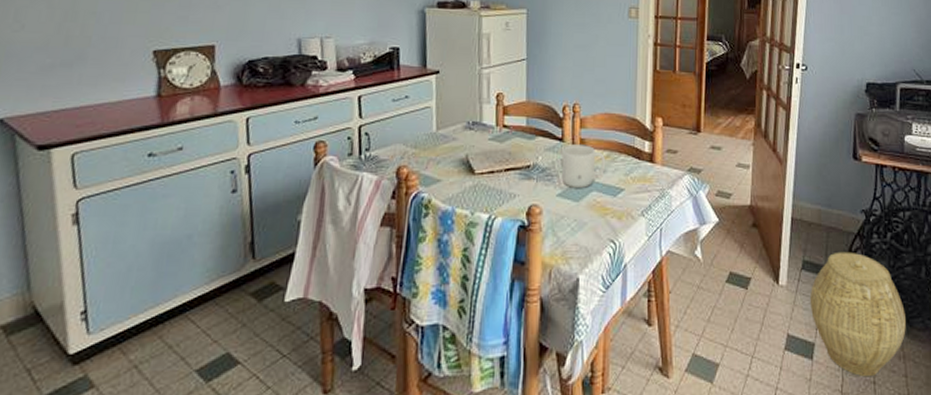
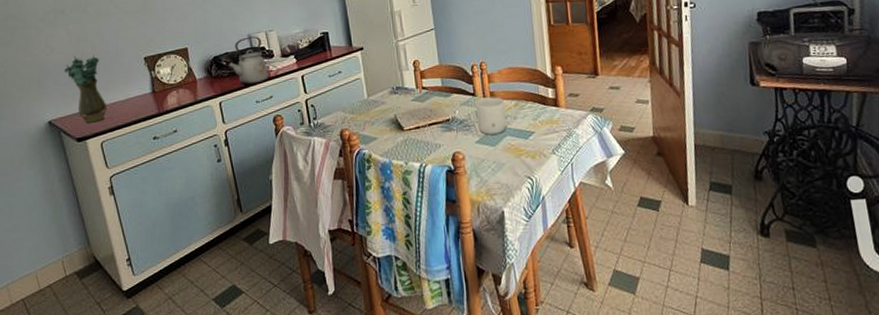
vase: none [35,37,90,127] -> present [64,54,107,123]
kettle: none [264,41,317,101] -> present [227,36,269,86]
woven basket: present [809,251,906,377] -> none [720,171,822,284]

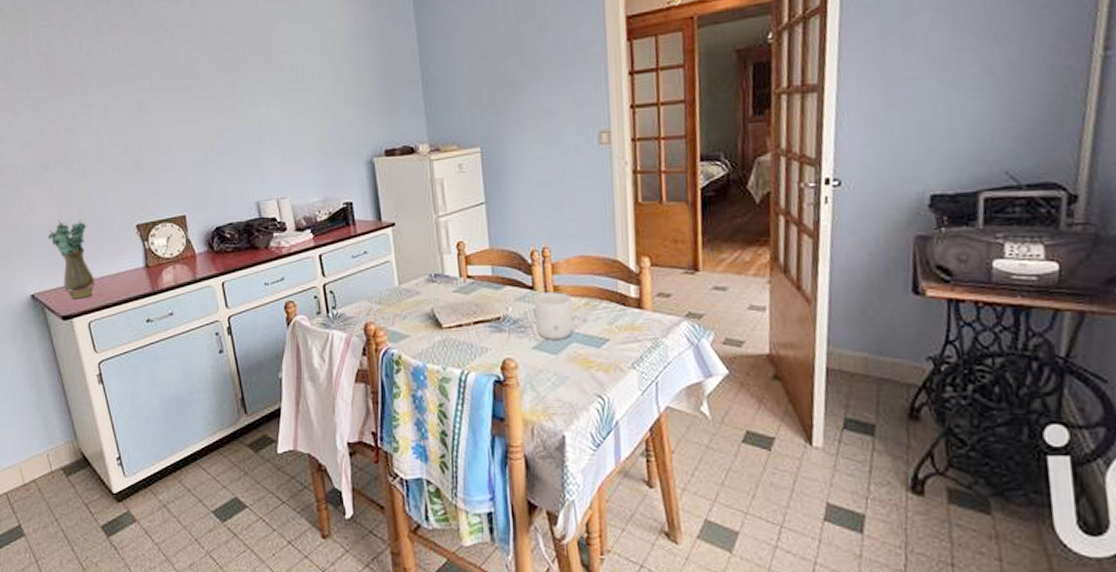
kettle: present [227,36,269,86] -> none [231,204,280,264]

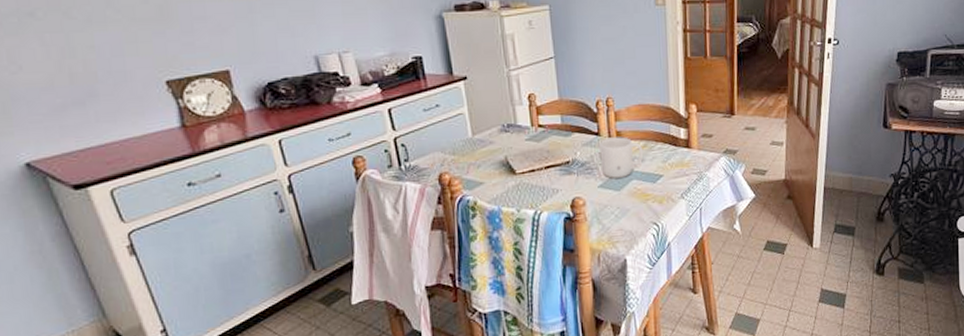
vase: present [47,219,95,299] -> none [42,75,116,166]

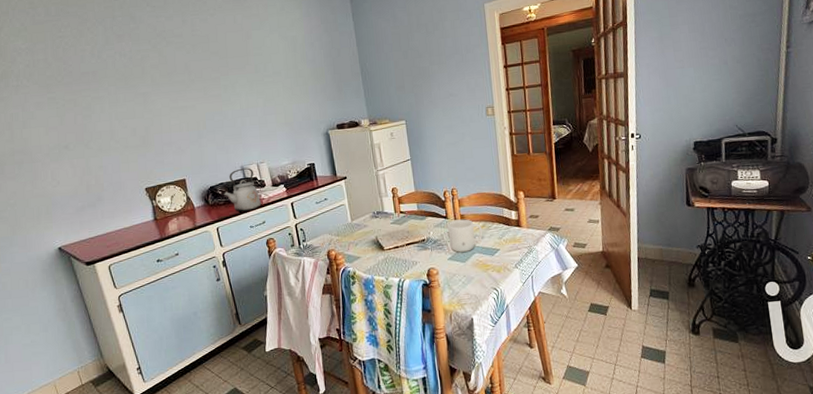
kettle: none [287,58,345,120] -> present [222,167,261,213]

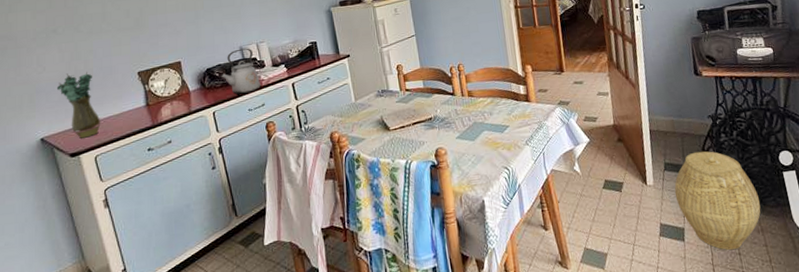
vase: none [70,186,113,249] -> present [56,71,101,139]
mug: present [447,219,483,252] -> none [455,95,492,131]
woven basket: none [658,279,743,374] -> present [674,151,761,251]

